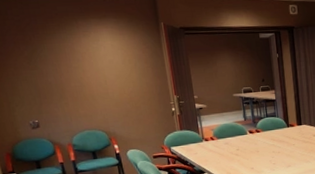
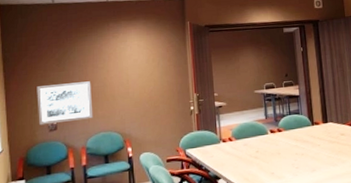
wall art: none [10,81,75,123] -> present [37,81,93,126]

